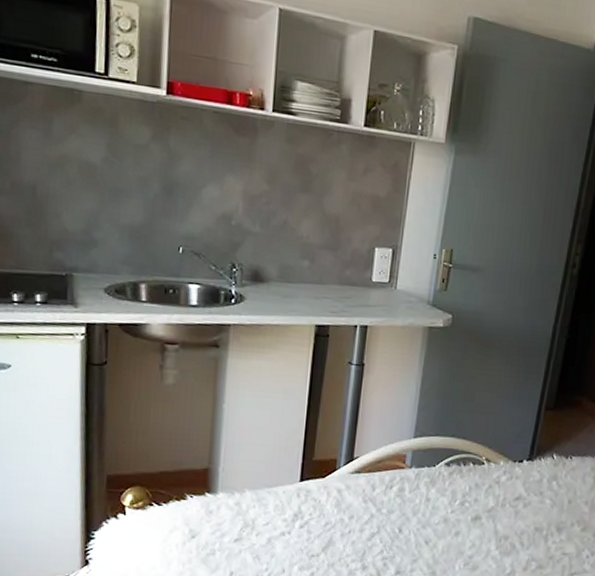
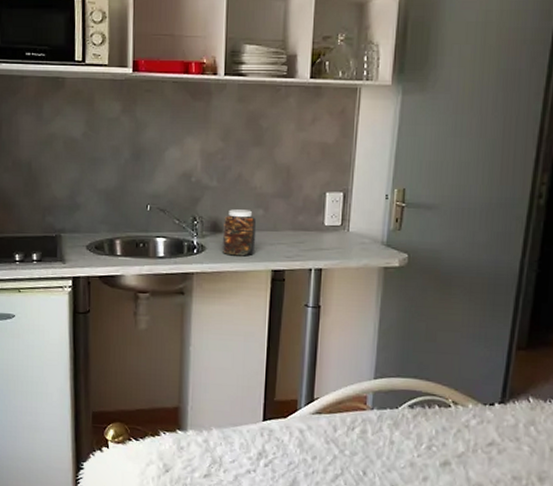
jar: none [262,258,302,309] -> present [221,209,257,256]

